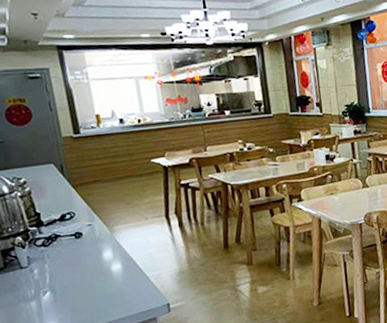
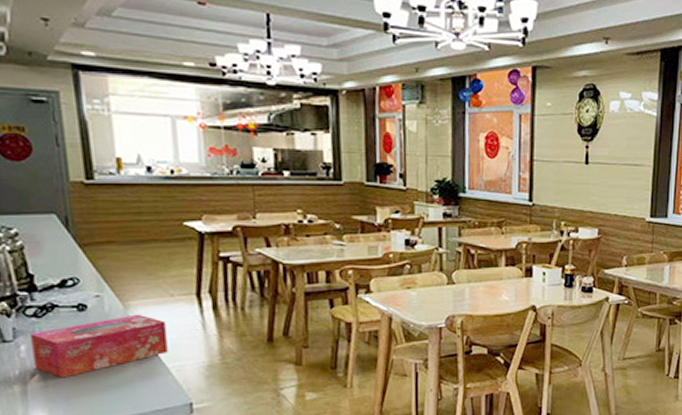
tissue box: none [41,236,147,293] -> present [31,314,168,378]

